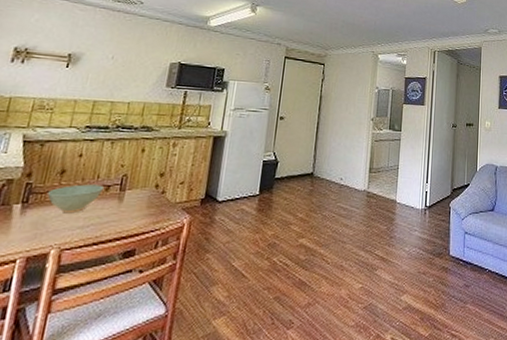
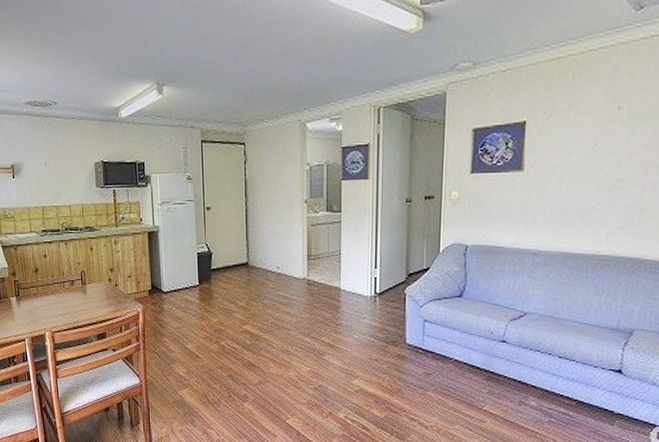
bowl: present [47,184,104,214] -> none [31,280,69,304]

